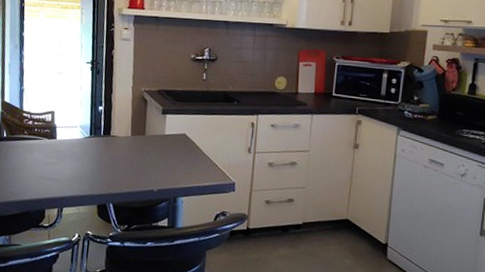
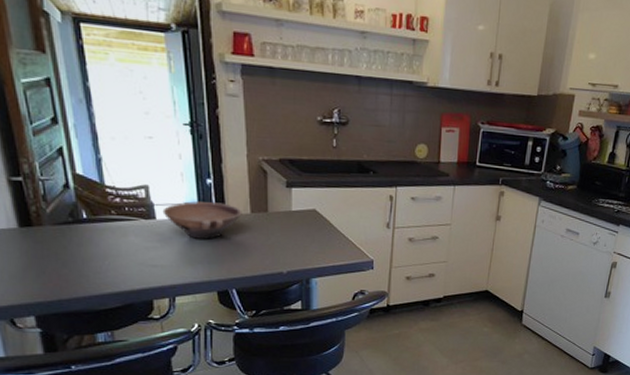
bowl: none [62,124,124,158] -> present [162,200,242,239]

